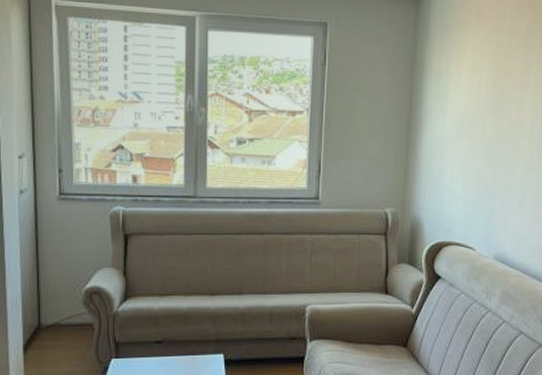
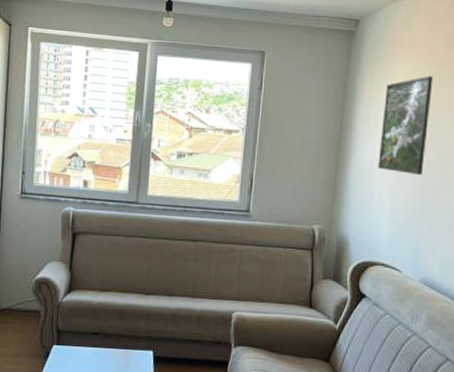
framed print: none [449,45,502,150] -> present [378,75,433,175]

